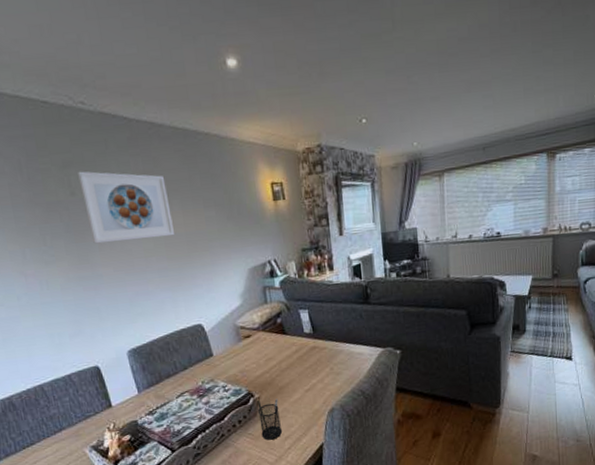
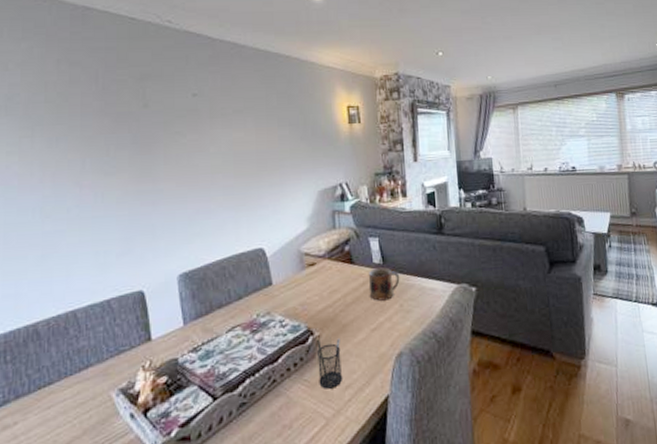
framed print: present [78,171,174,244] -> none [154,84,244,157]
mug: none [300,336,330,366] -> present [368,267,400,301]

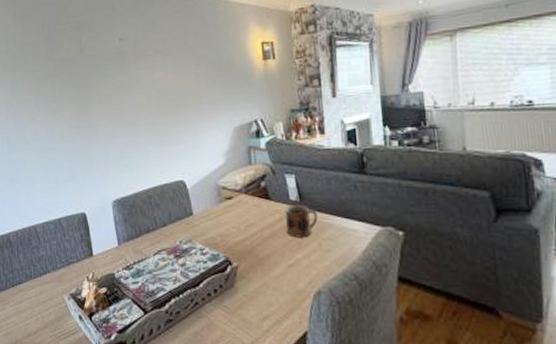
pencil holder: present [317,337,343,389] -> none [235,267,261,317]

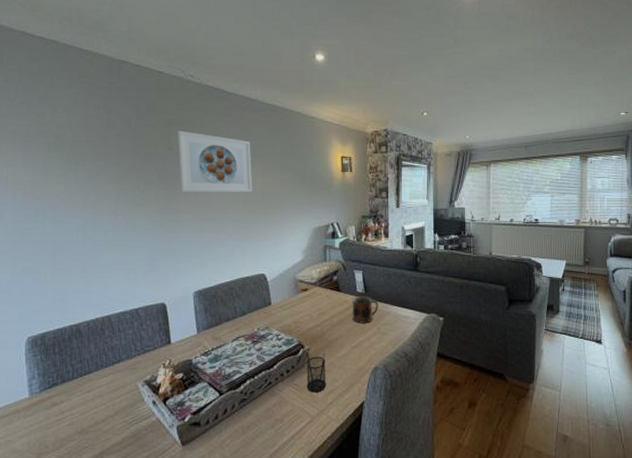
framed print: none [88,31,165,97] -> present [177,130,252,193]
pencil holder: none [235,267,261,317] -> present [307,350,327,393]

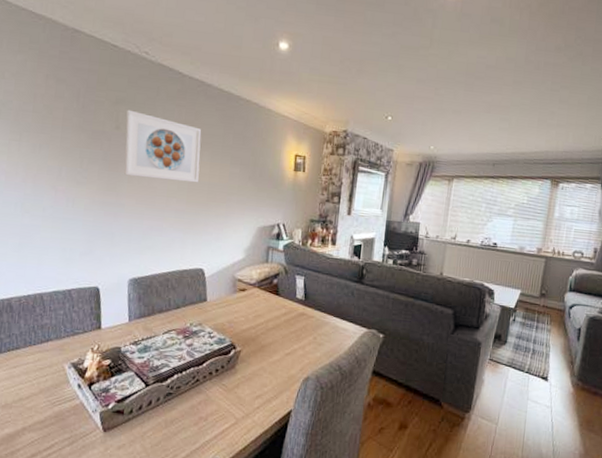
pencil holder: present [307,350,327,393] -> none [234,352,258,396]
mug: present [352,296,379,324] -> none [288,302,318,332]

